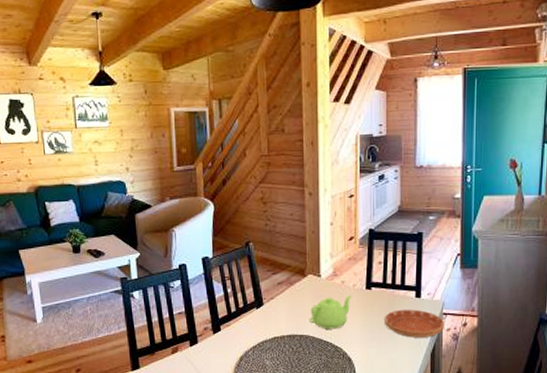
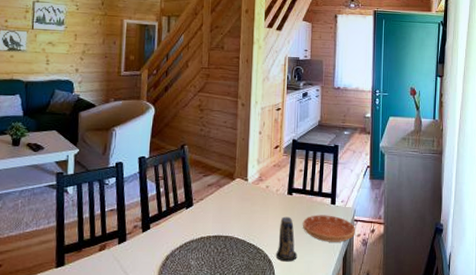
teapot: present [309,295,352,329] -> none [234,199,275,231]
candle: none [355,312,380,359] -> present [275,216,297,262]

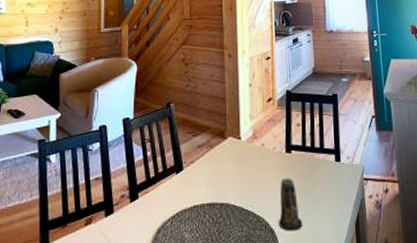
saucer: present [303,215,356,242] -> none [306,174,367,206]

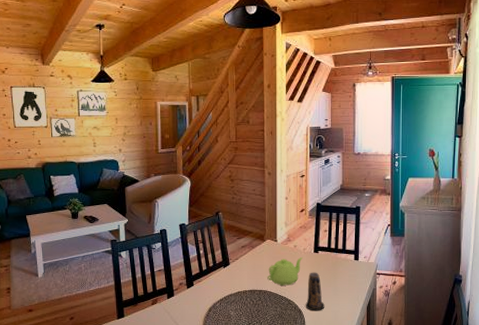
teapot: none [230,159,273,197] -> present [267,257,303,286]

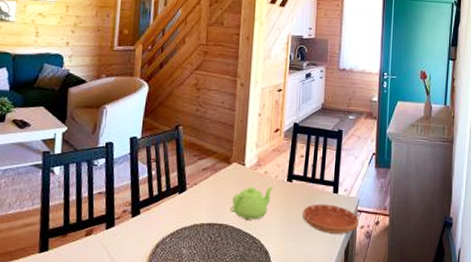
candle: present [305,272,325,311] -> none [273,205,296,254]
saucer: none [329,270,379,293] -> present [303,204,360,234]

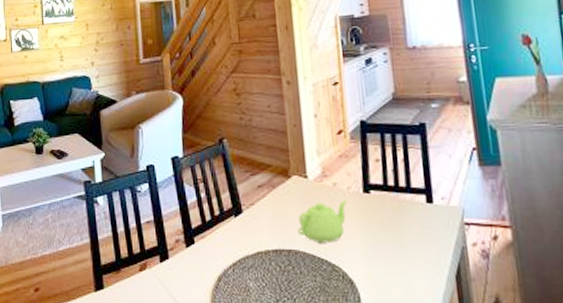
saucer: present [303,204,360,234] -> none [390,218,470,255]

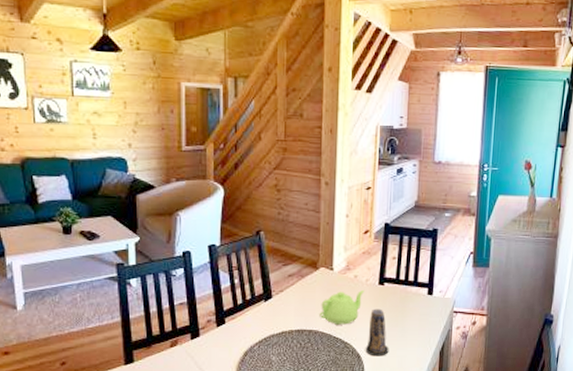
candle: none [358,222,389,282] -> present [365,308,389,356]

